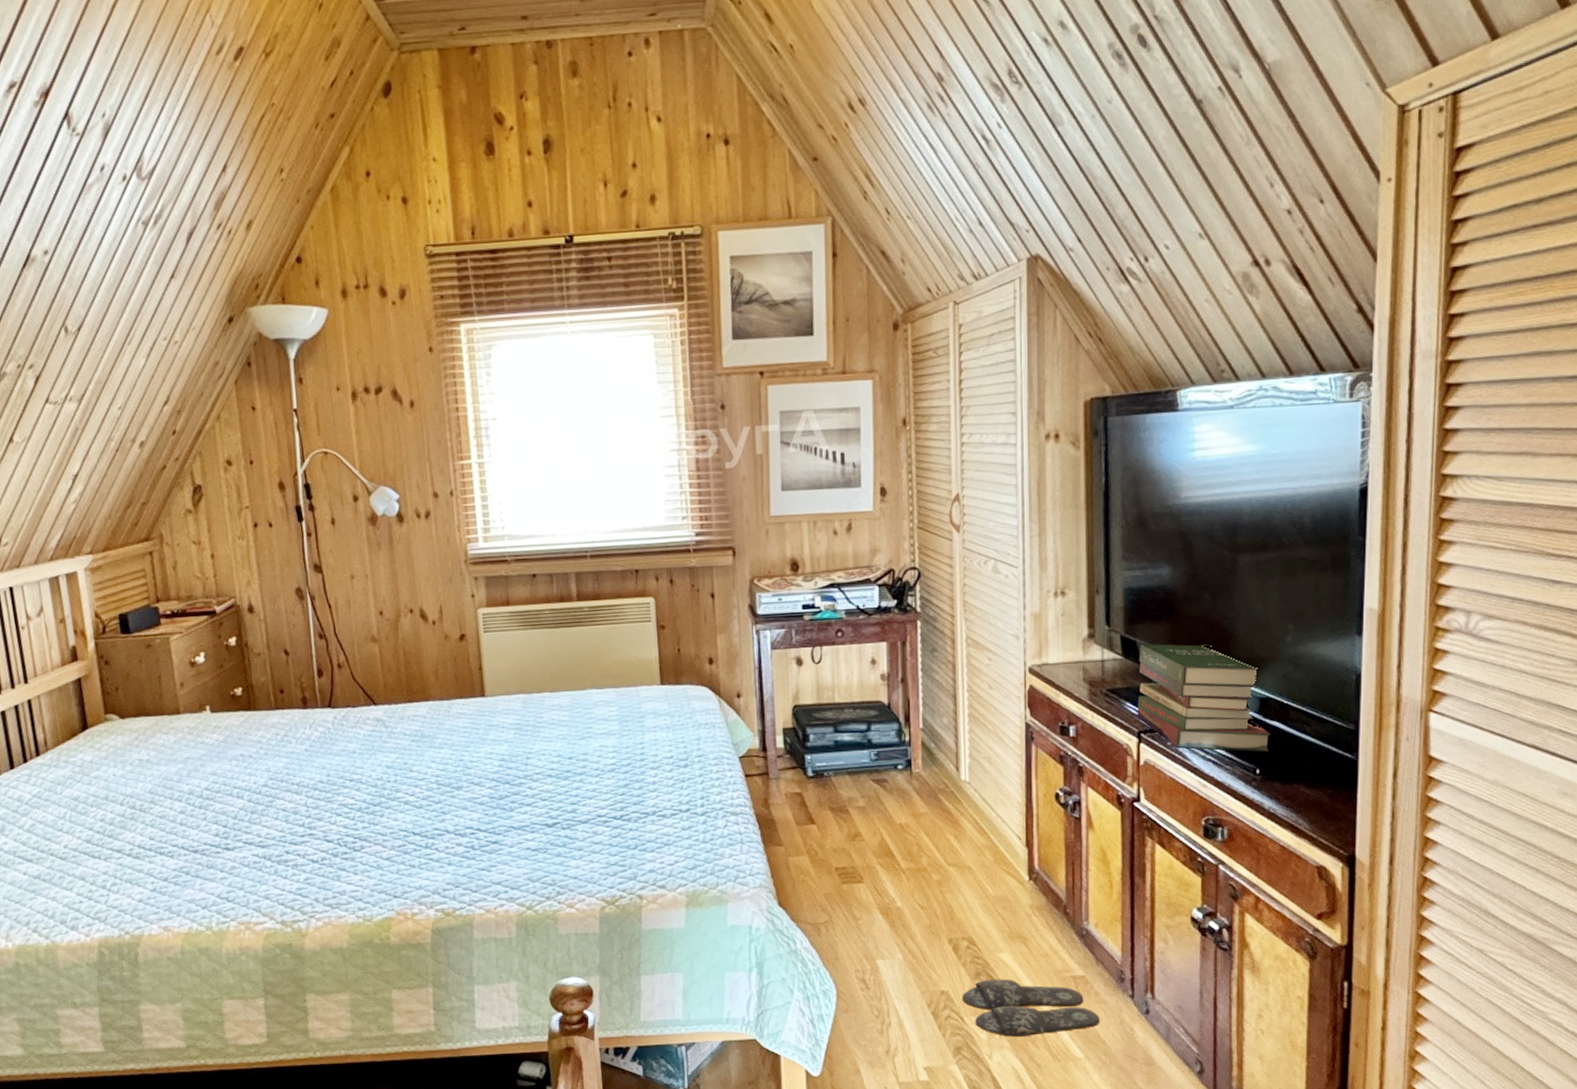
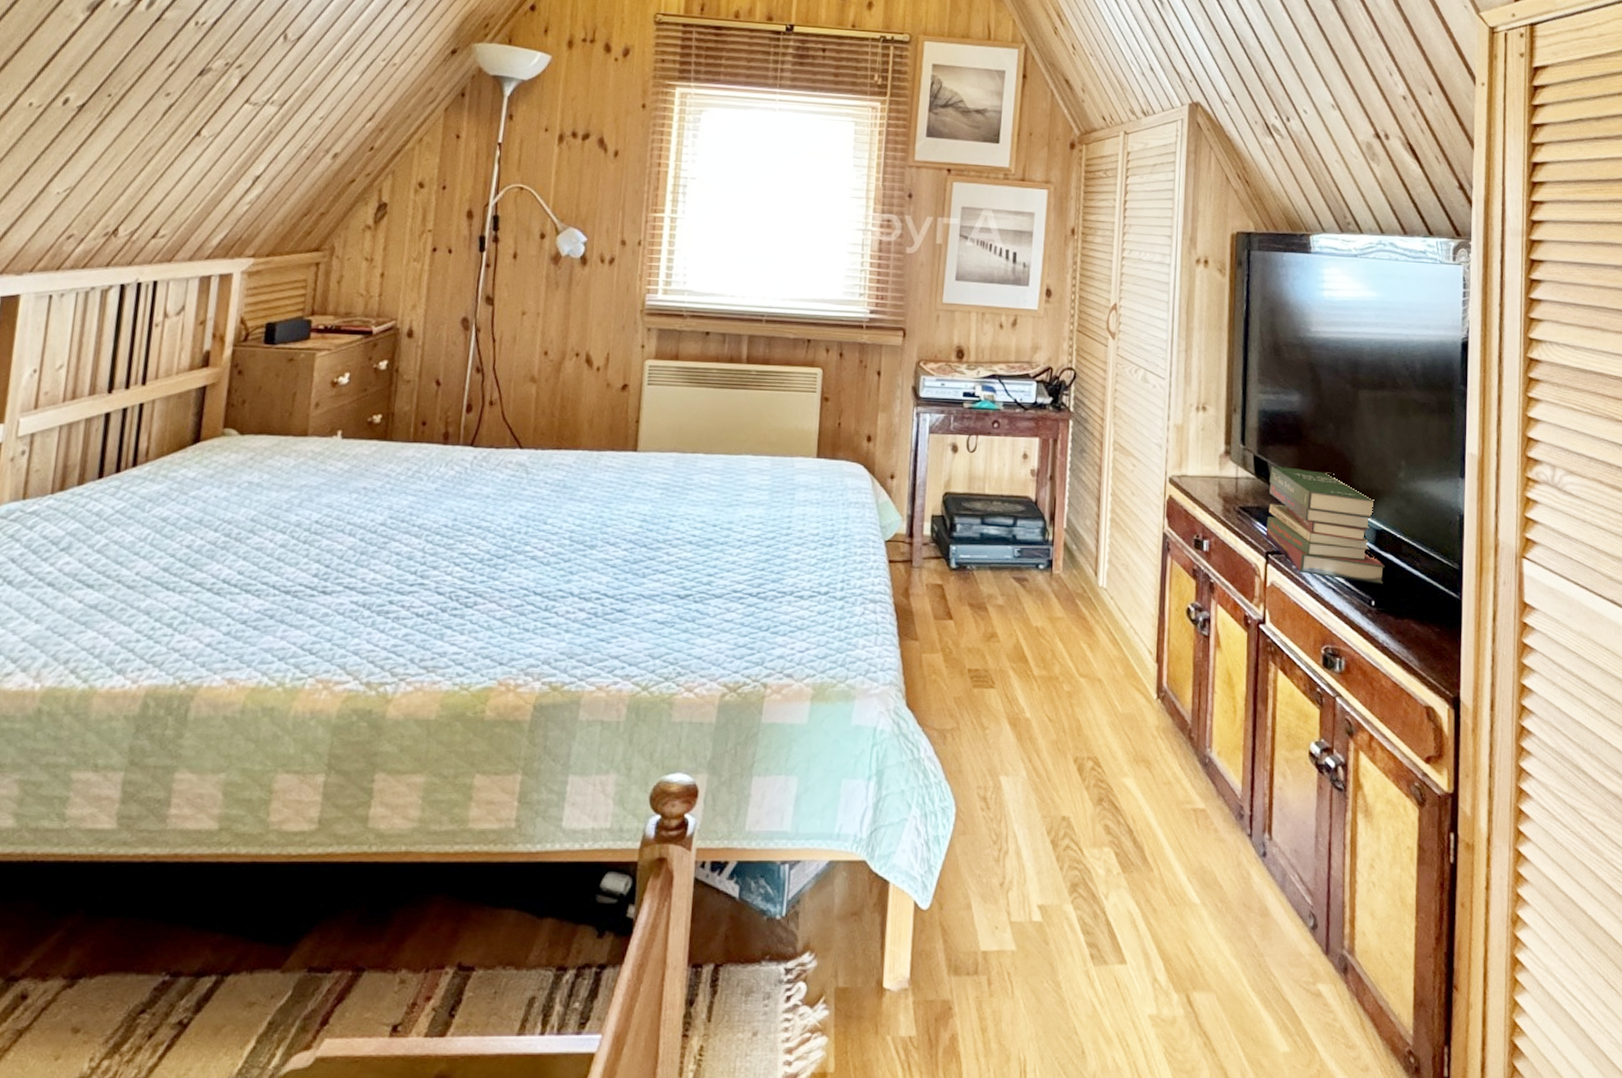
slippers: present [961,979,1100,1037] -> none [1082,807,1218,875]

